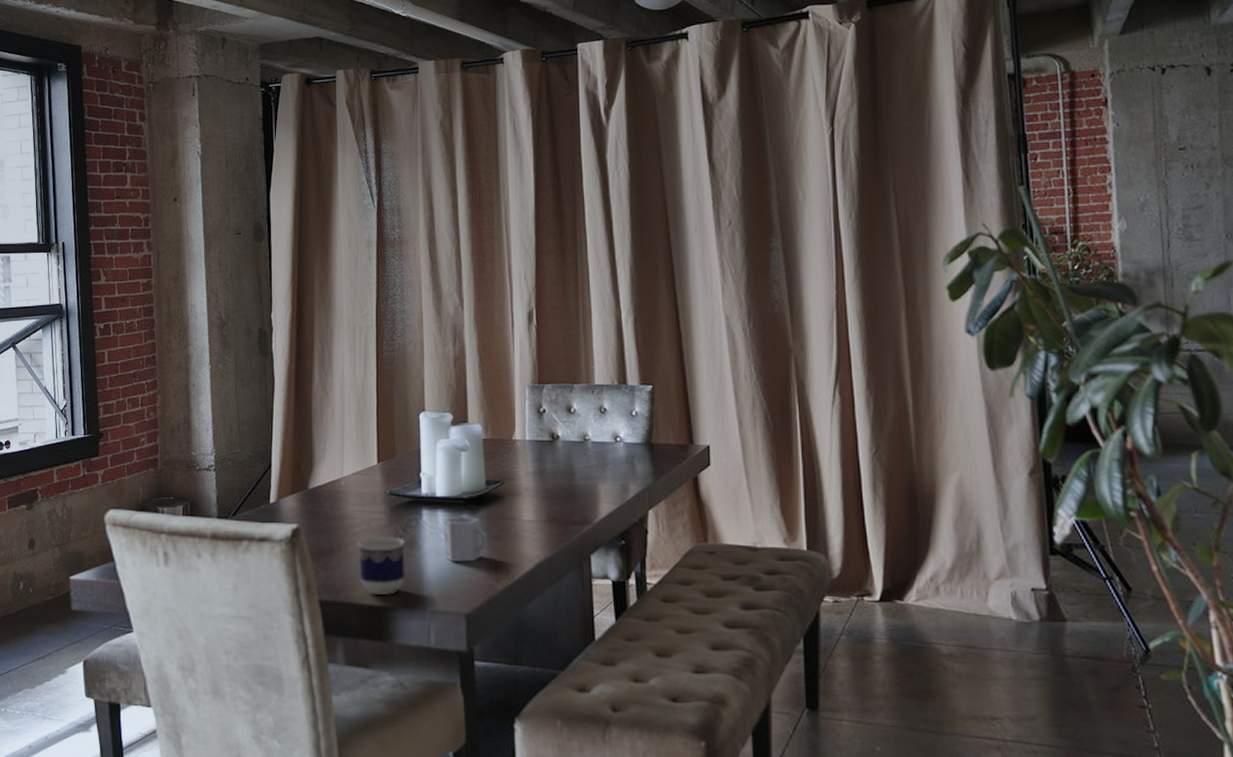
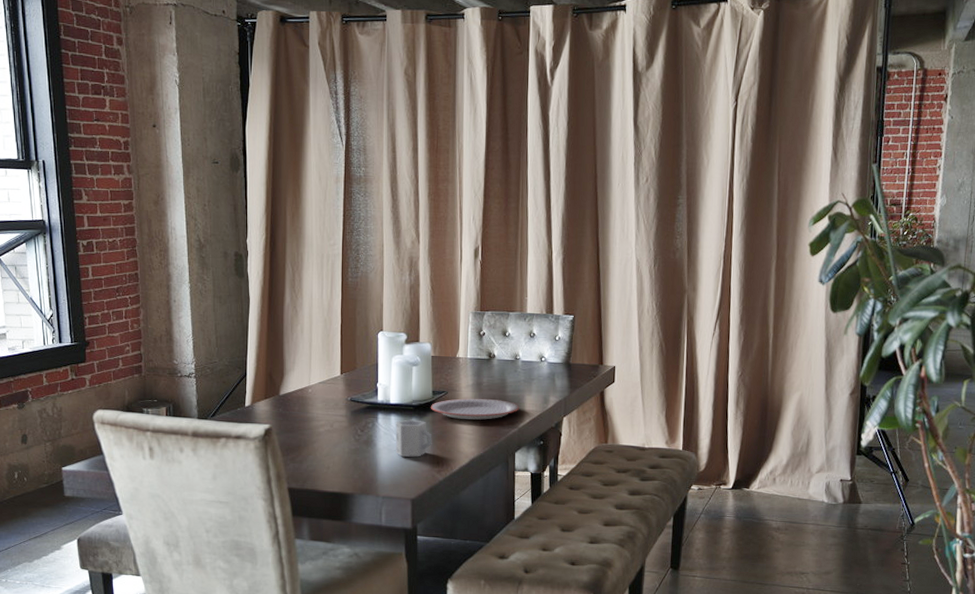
cup: present [357,536,405,595] -> none [321,435,363,484]
plate: none [485,488,593,515] -> present [431,398,519,420]

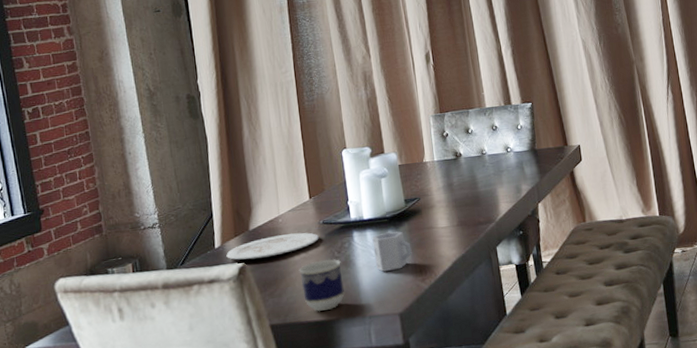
plate: none [255,404,345,424] -> present [226,232,319,260]
cup: none [321,435,363,484] -> present [298,258,344,311]
plate: present [431,398,519,420] -> none [405,196,494,224]

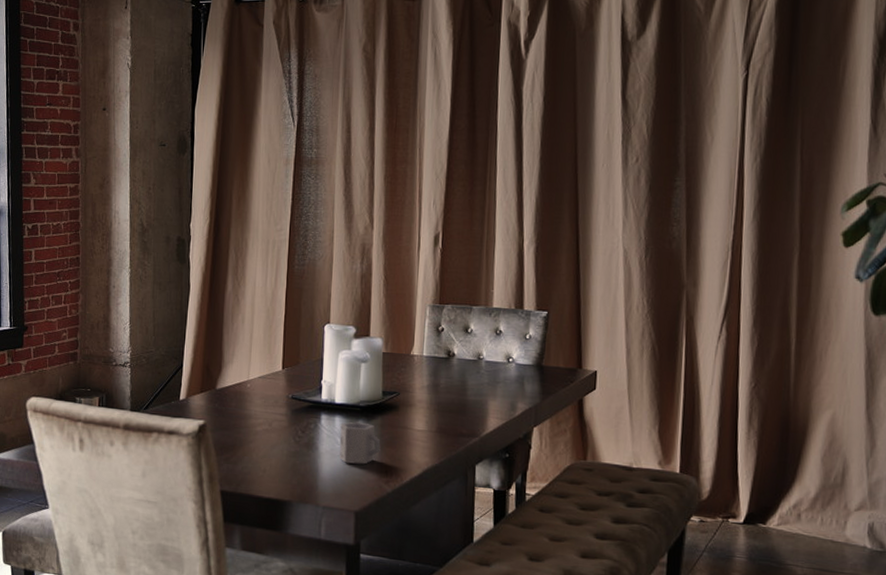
plate: present [226,232,319,260] -> none [189,400,285,421]
cup: present [298,258,344,311] -> none [258,436,303,490]

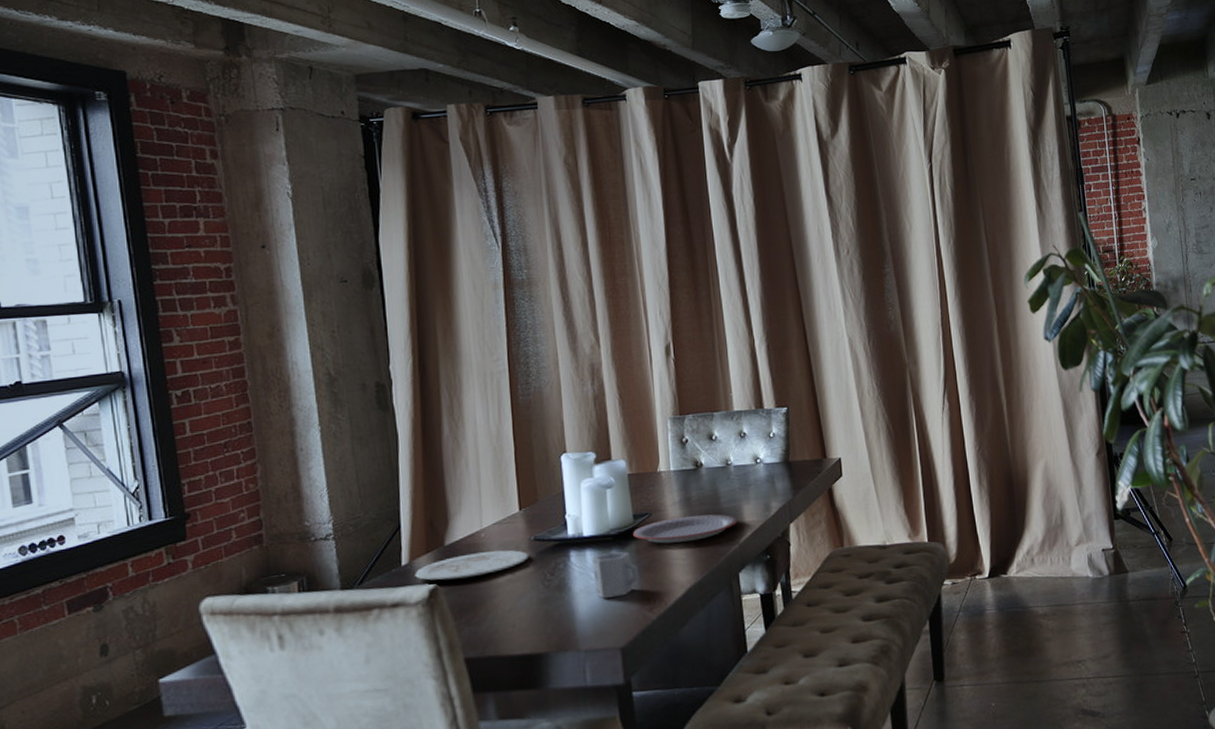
plate: none [189,400,285,421] -> present [415,550,529,581]
plate: none [380,401,482,426] -> present [633,514,738,544]

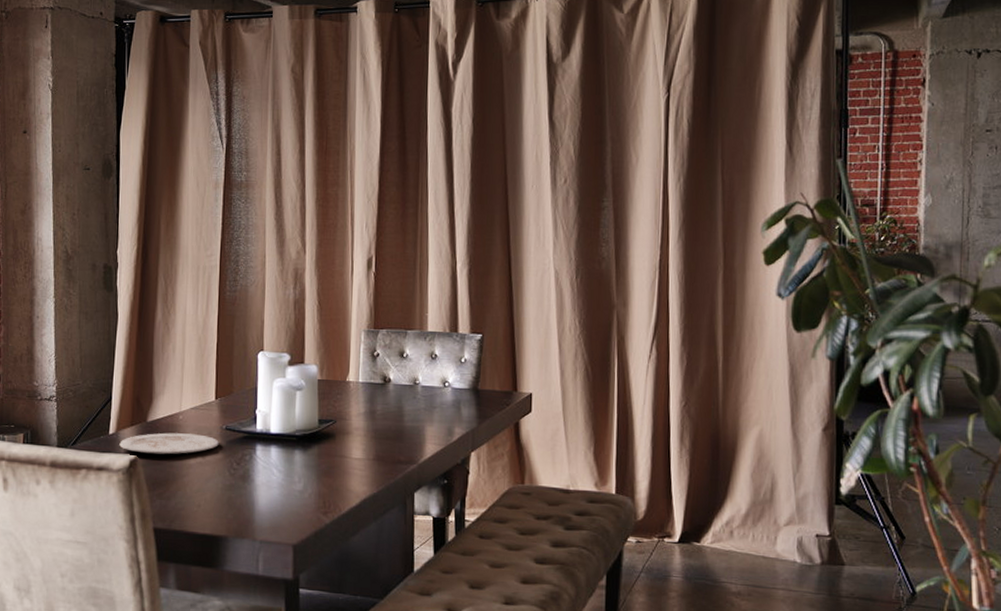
cup: present [592,551,639,599] -> none [276,452,318,496]
plate: present [633,514,738,544] -> none [317,428,419,454]

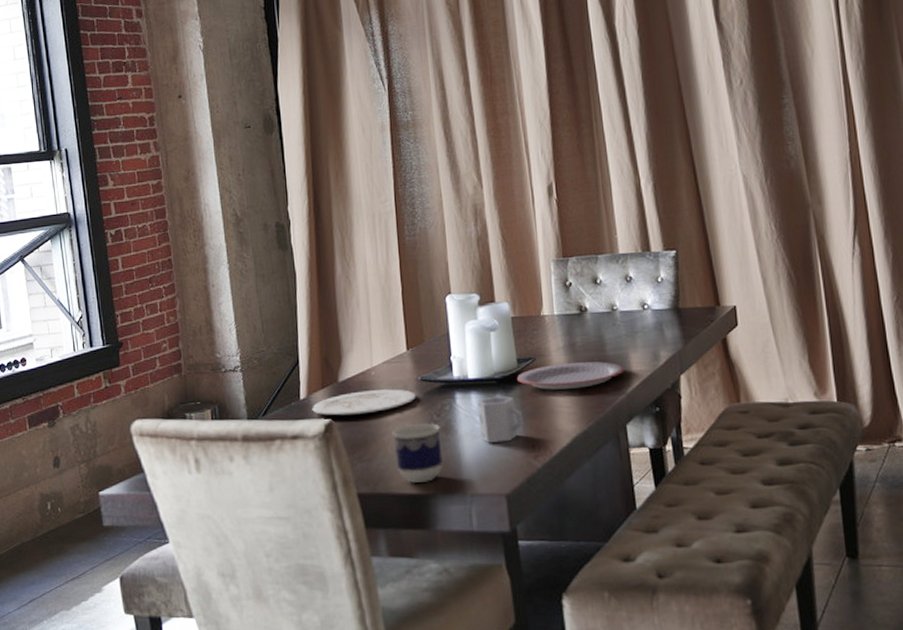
cup: none [192,469,239,525] -> present [391,422,443,483]
cup: none [276,452,318,496] -> present [477,396,524,443]
plate: none [317,428,419,454] -> present [517,361,625,390]

